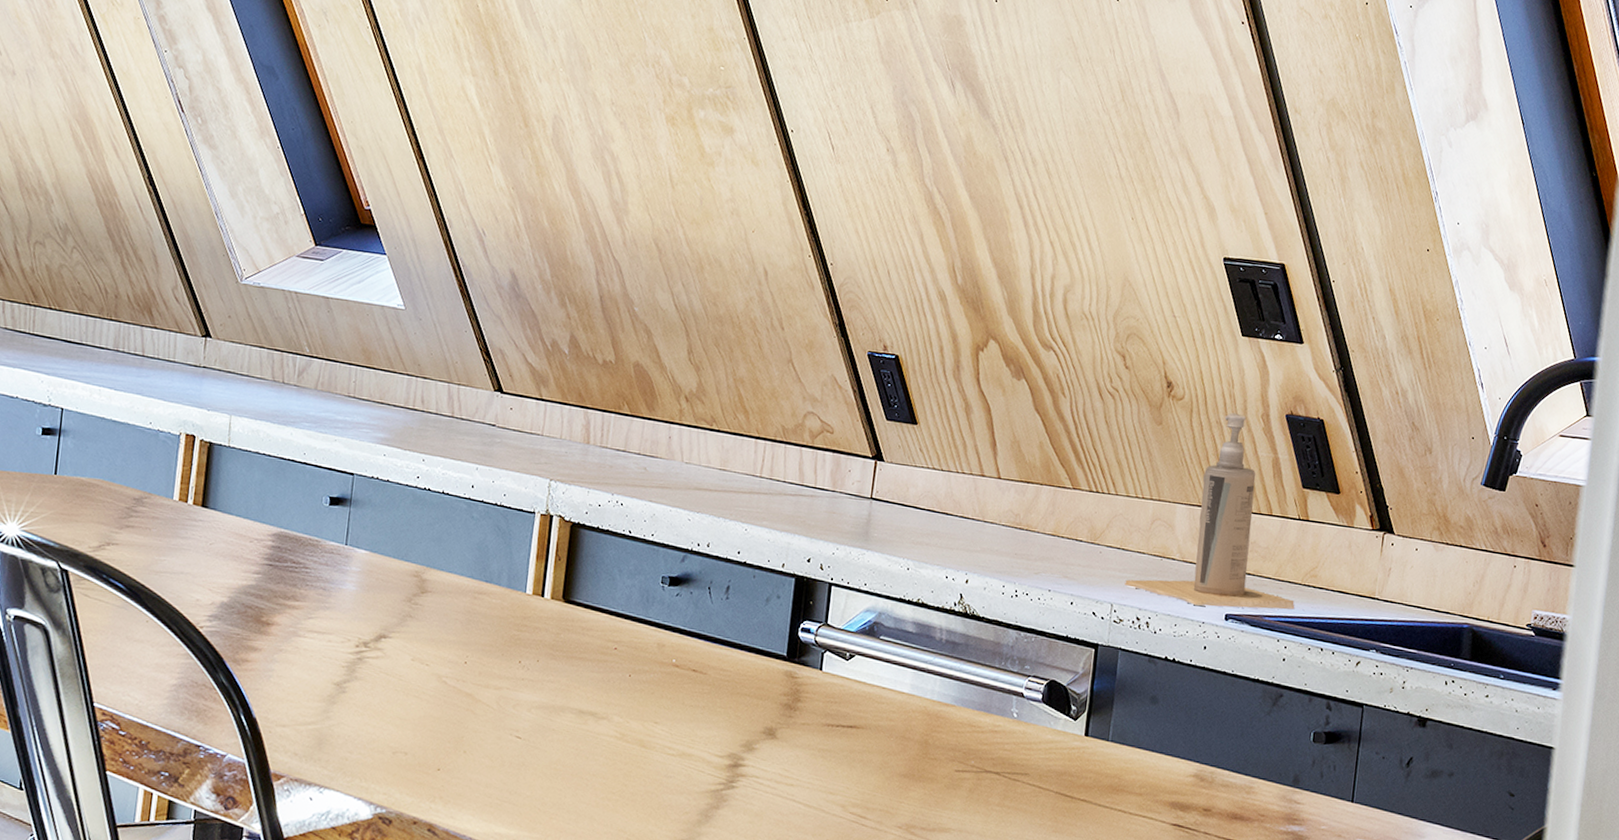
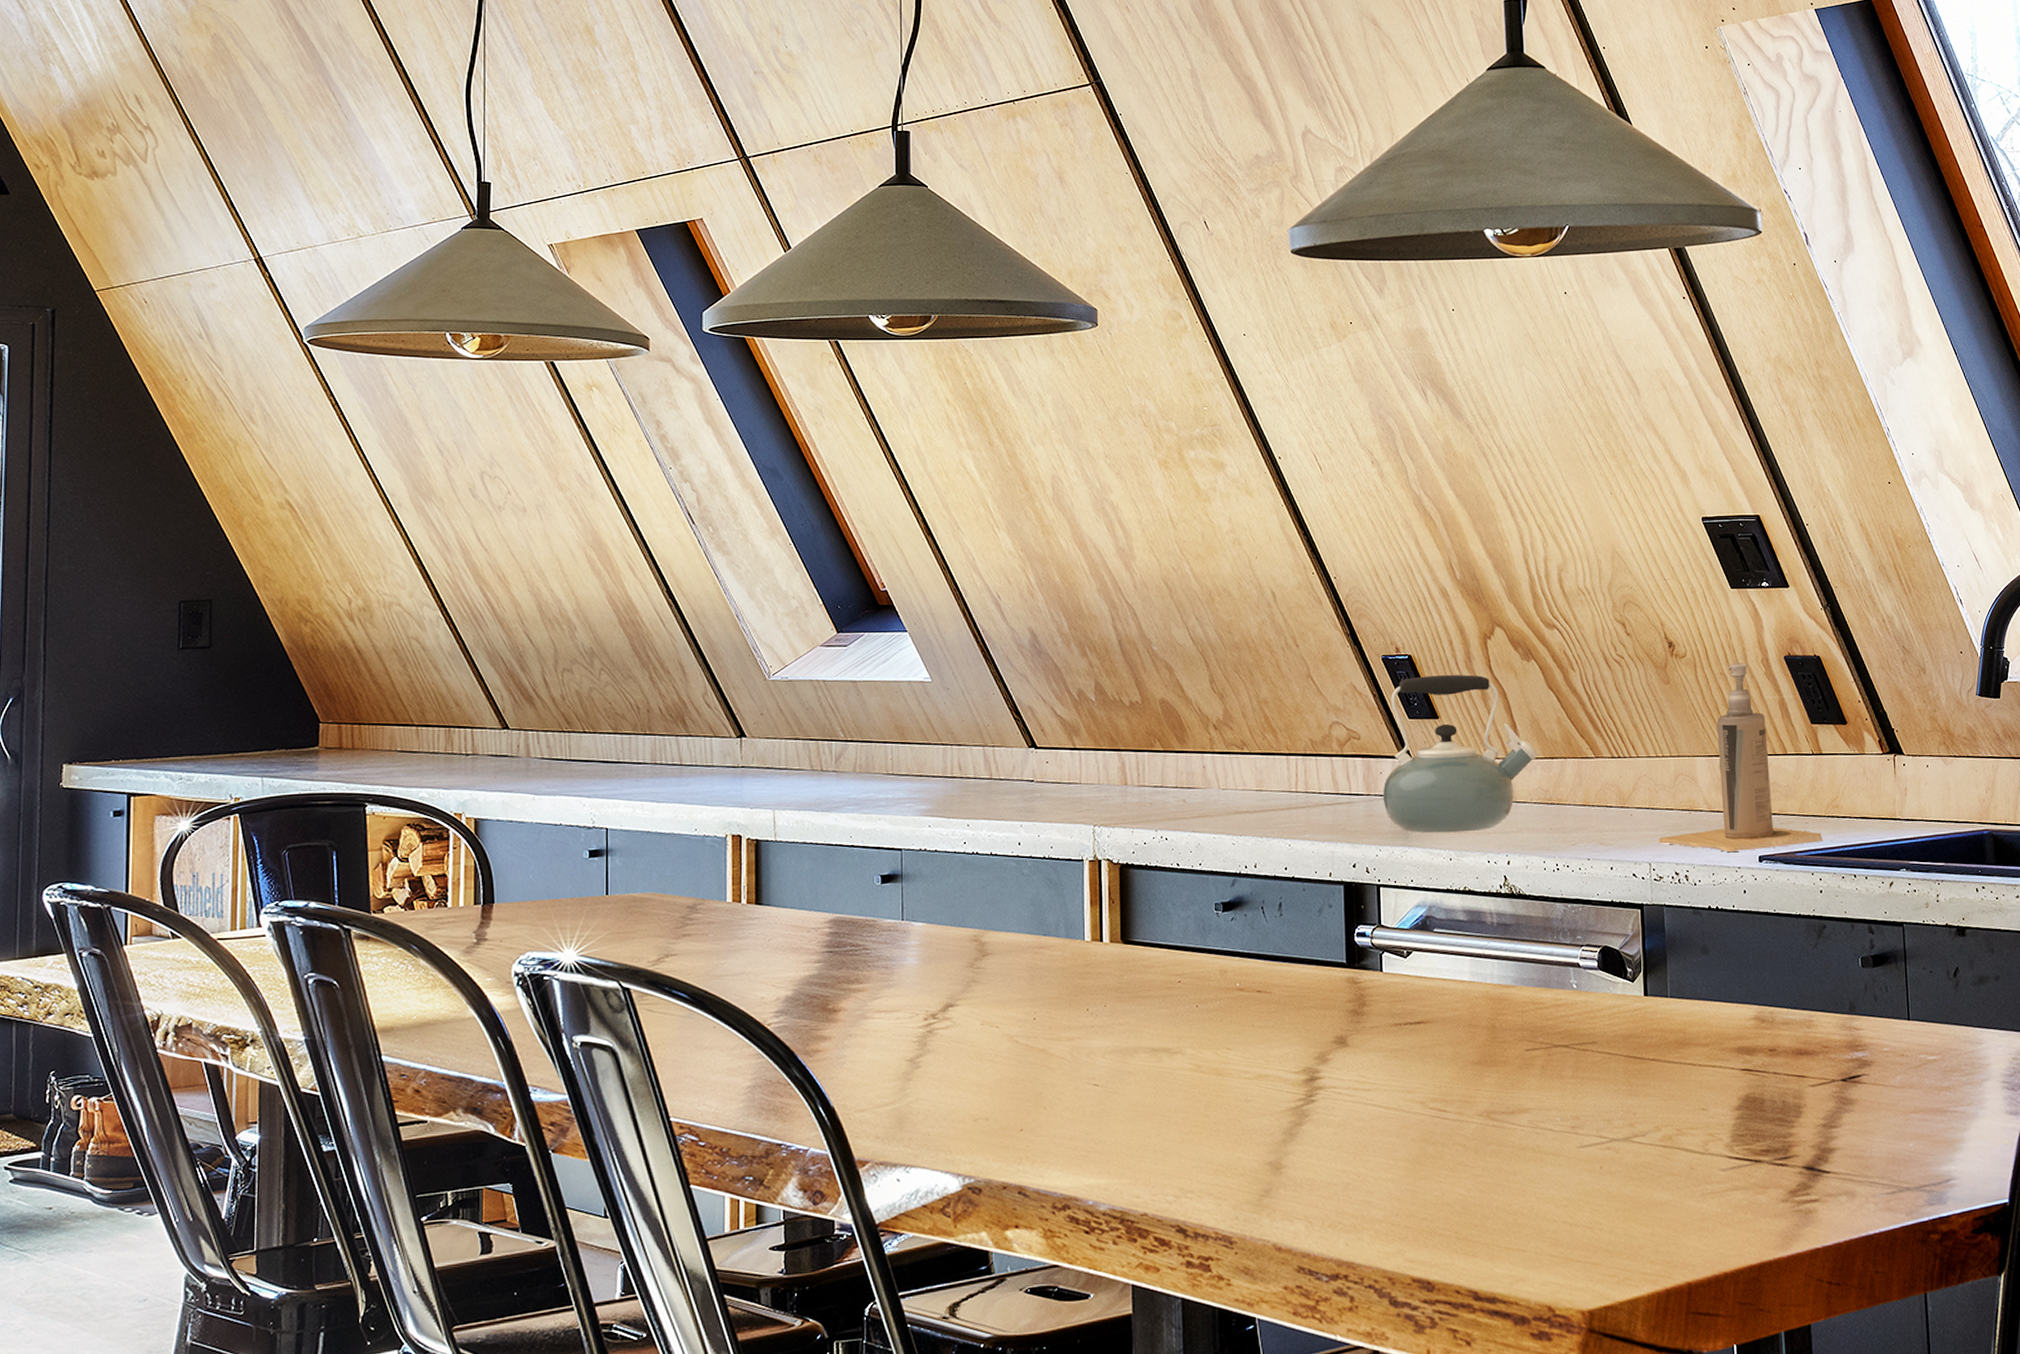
kettle: none [847,378,1014,545] -> present [1382,675,1538,834]

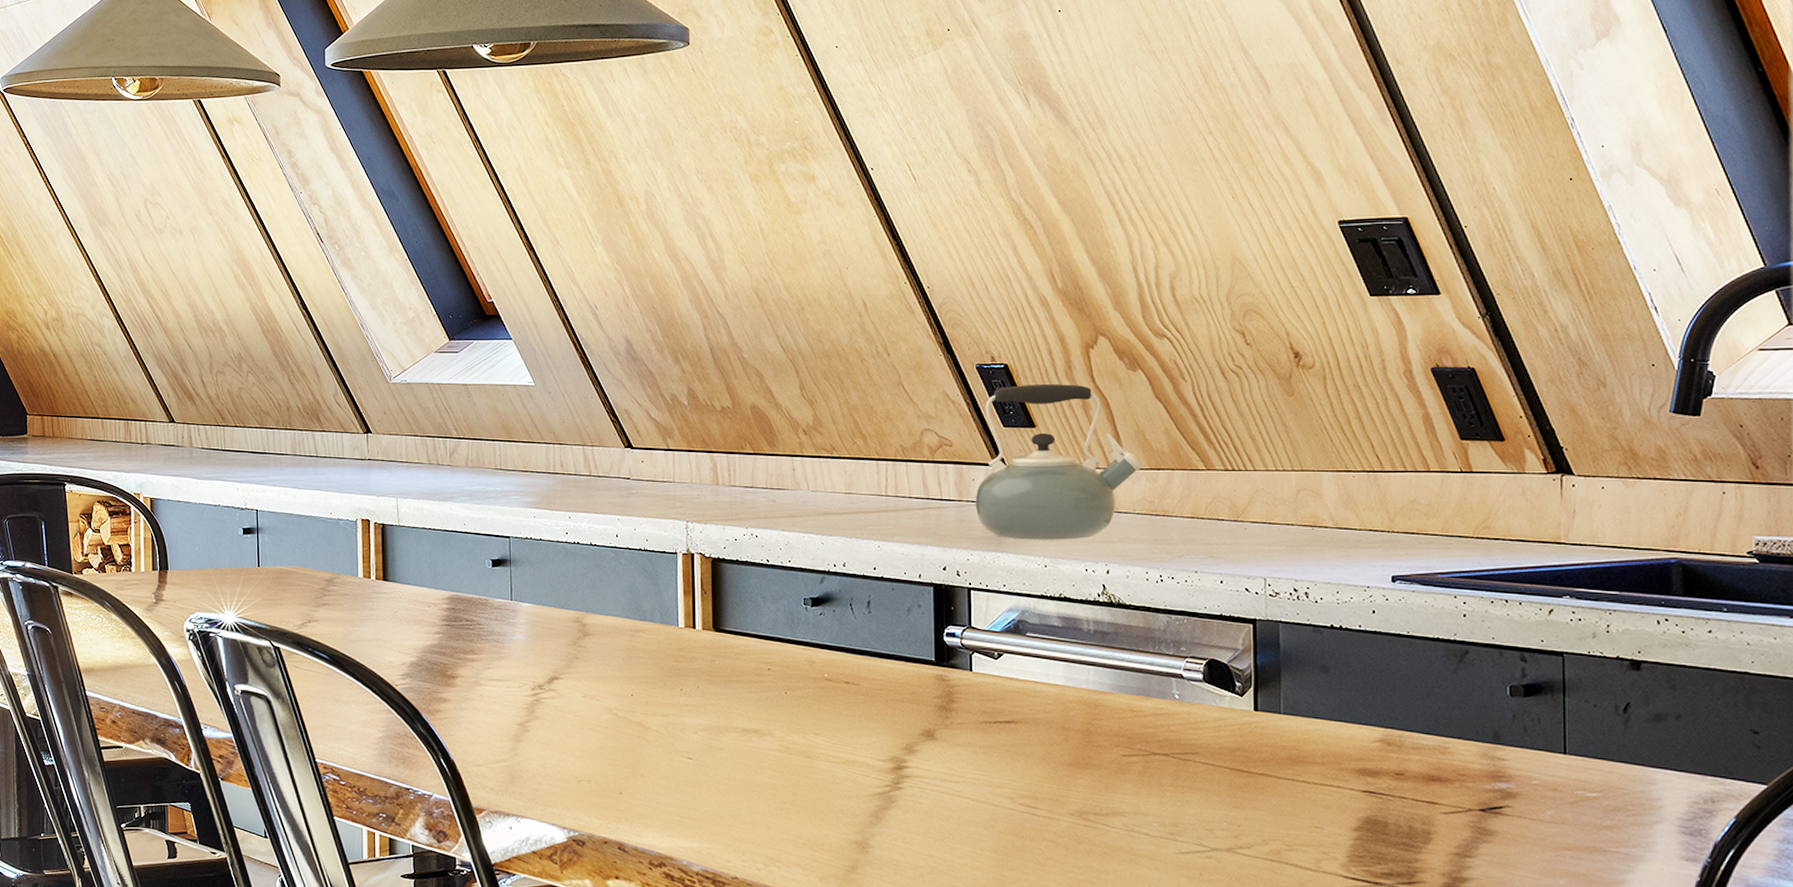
soap dispenser: present [1659,662,1823,853] -> none [1276,374,1470,571]

